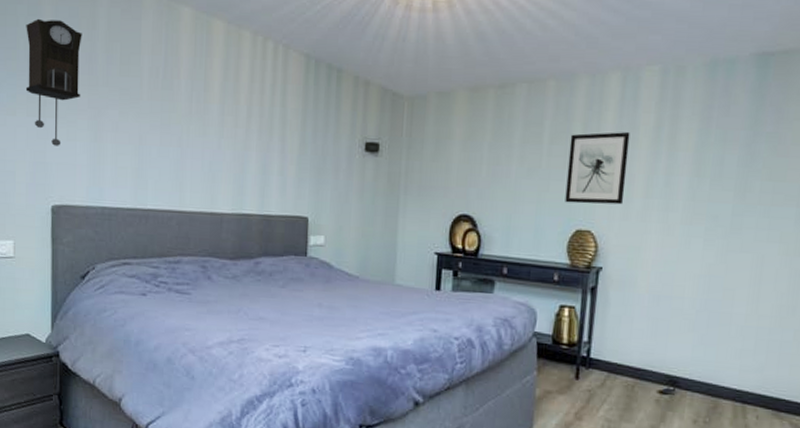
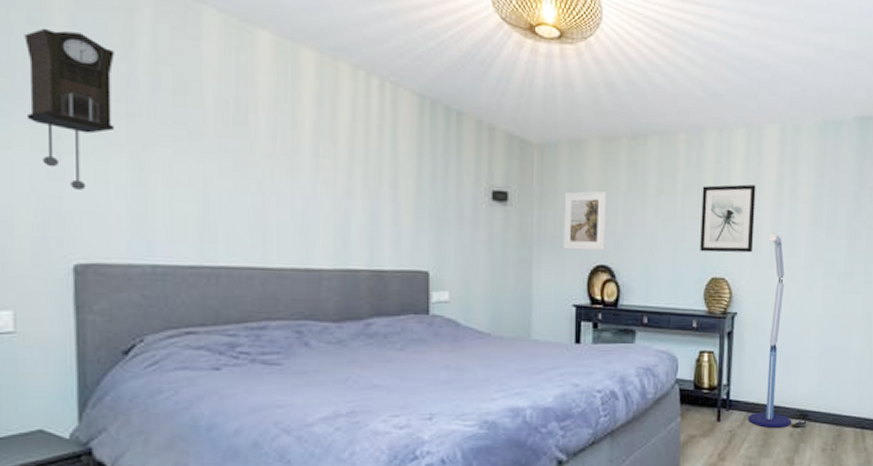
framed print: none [427,141,472,201] -> present [563,190,606,251]
floor lamp: none [608,184,659,393] -> present [747,233,792,428]

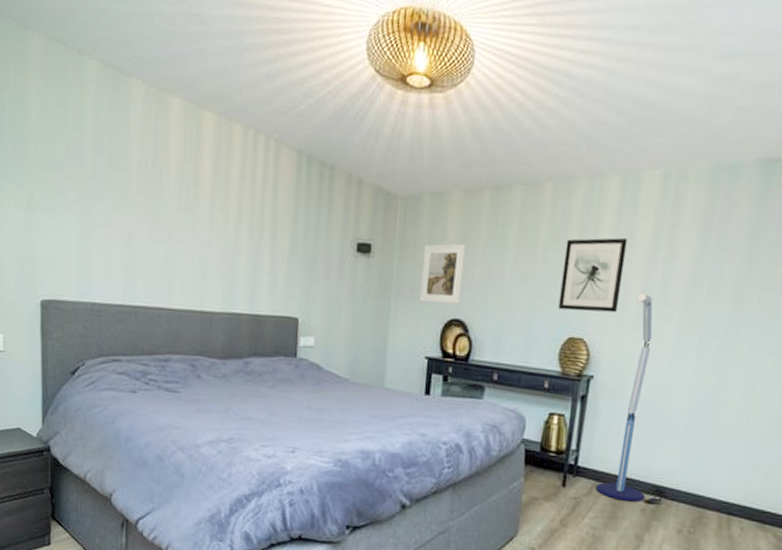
pendulum clock: present [24,27,115,190] -> none [12,106,70,240]

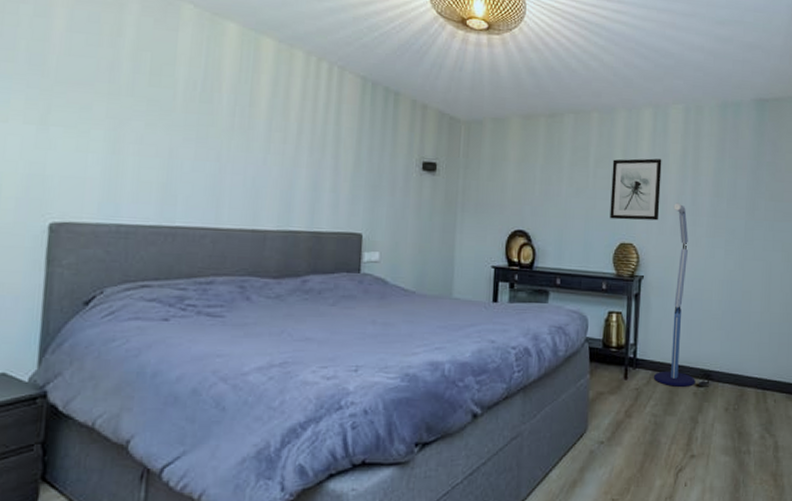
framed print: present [419,243,465,305] -> none [484,163,525,217]

